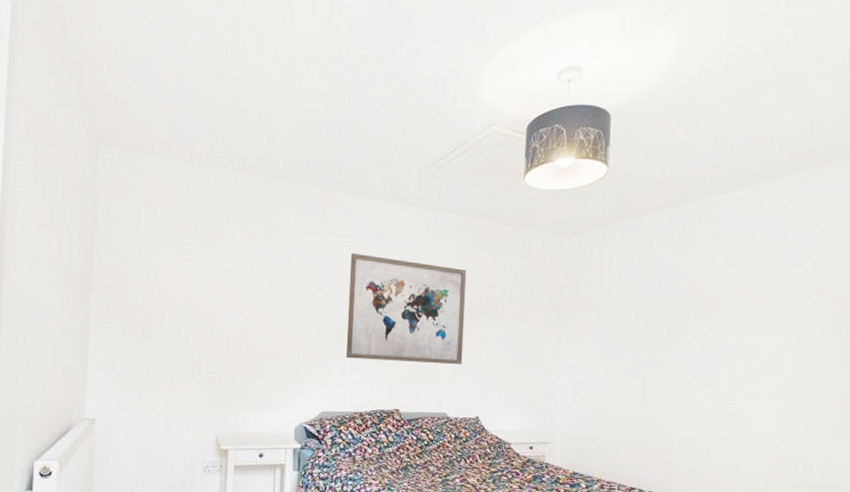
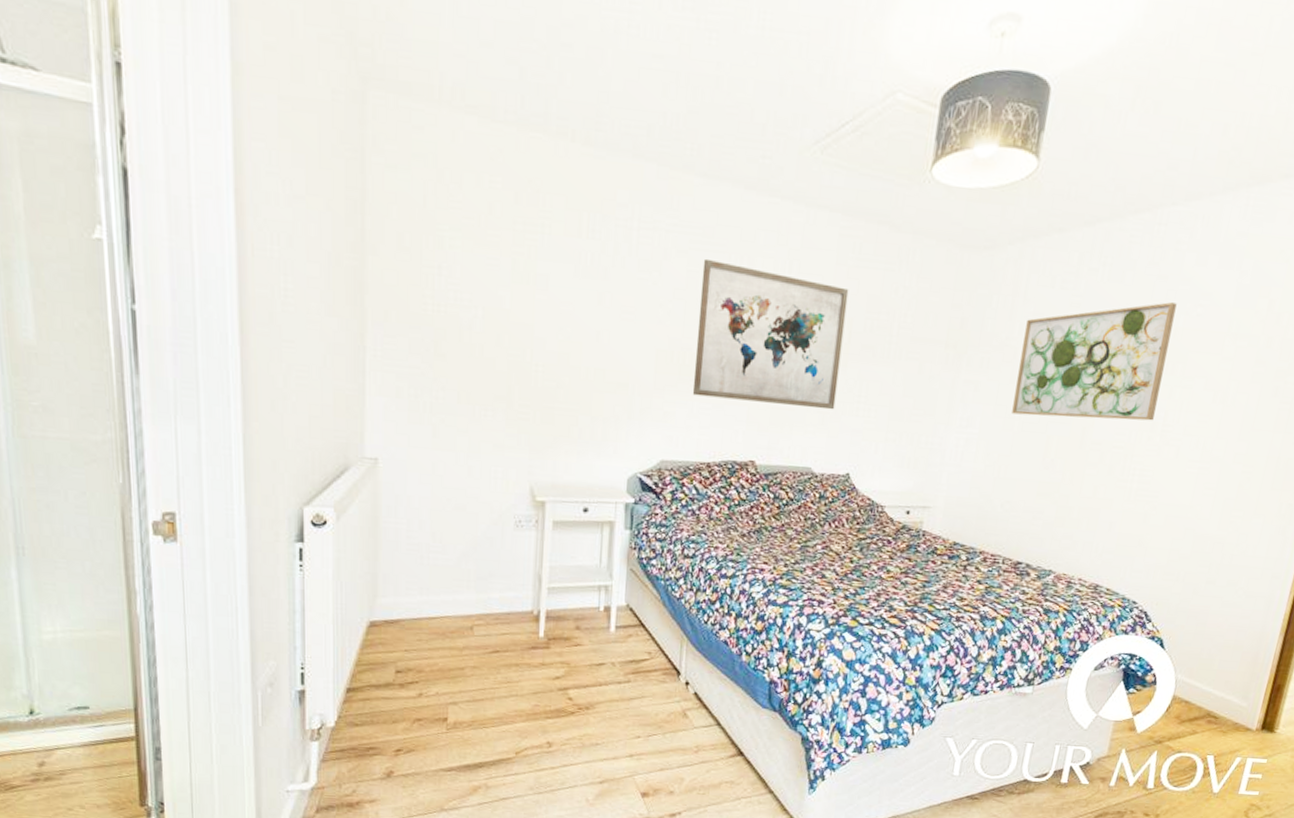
wall art: none [610,267,736,363] -> present [1012,302,1177,421]

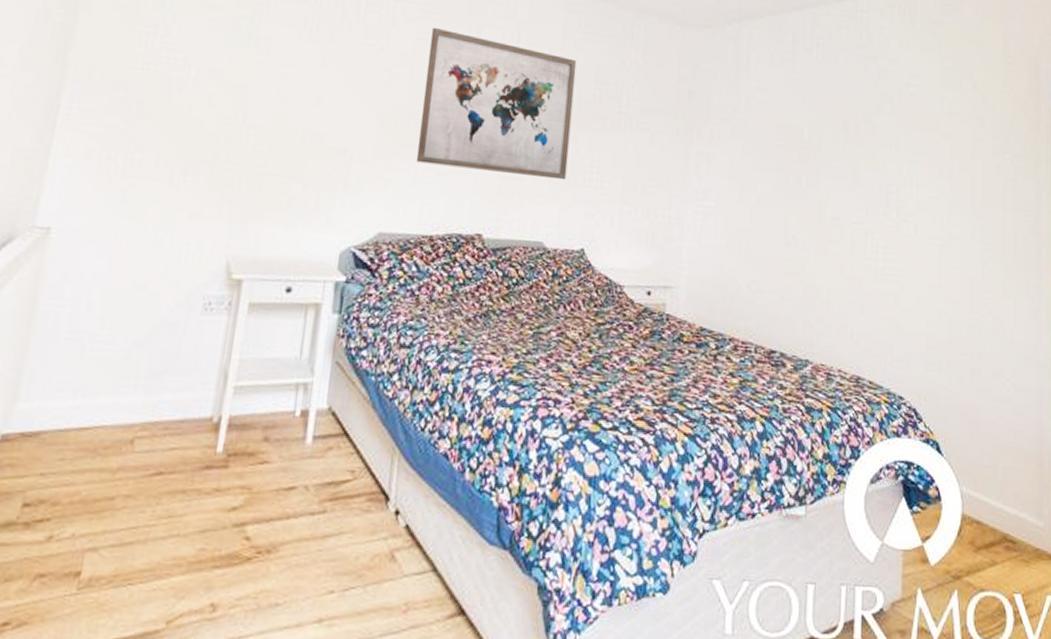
wall art: present [1012,302,1177,421] -> none [747,81,890,196]

